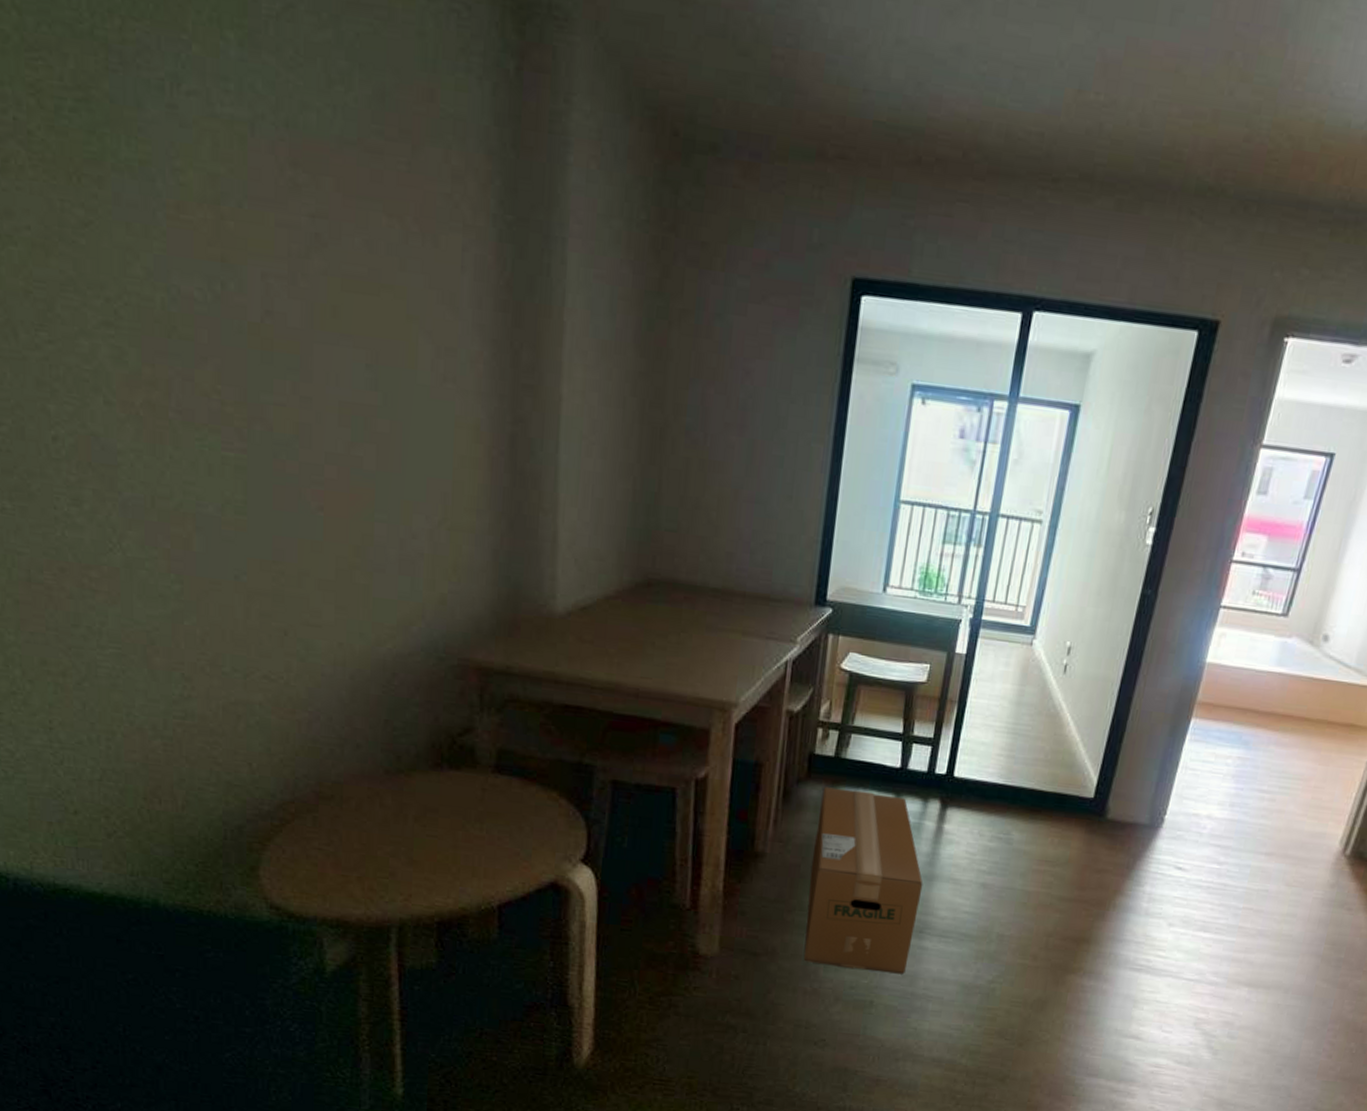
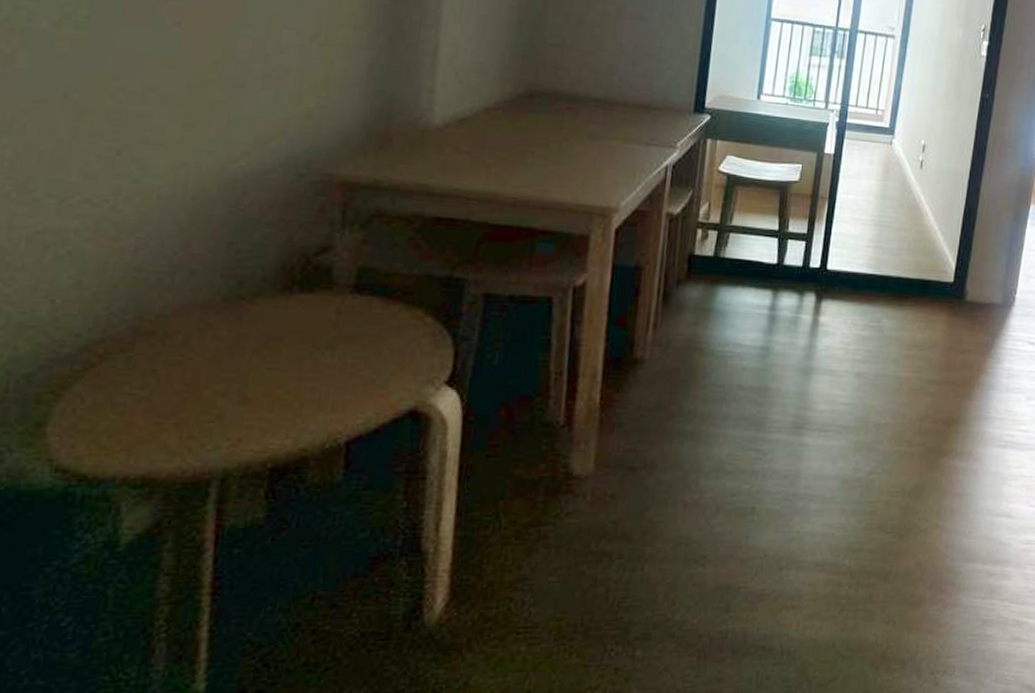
box: present [803,787,923,975] -> none [683,287,802,475]

